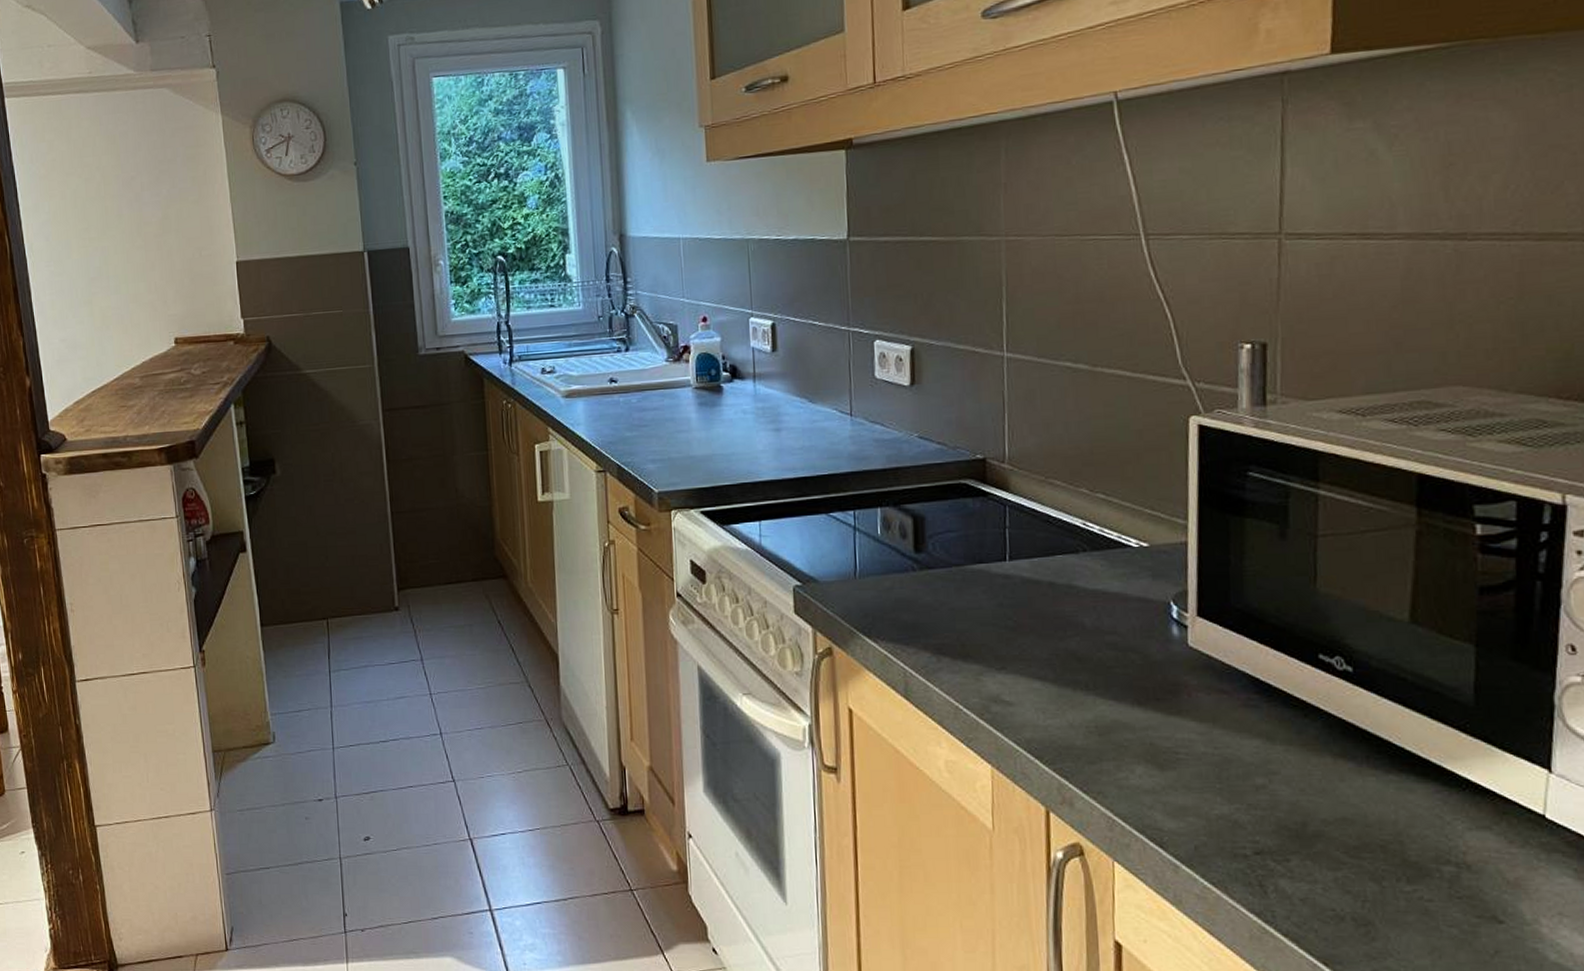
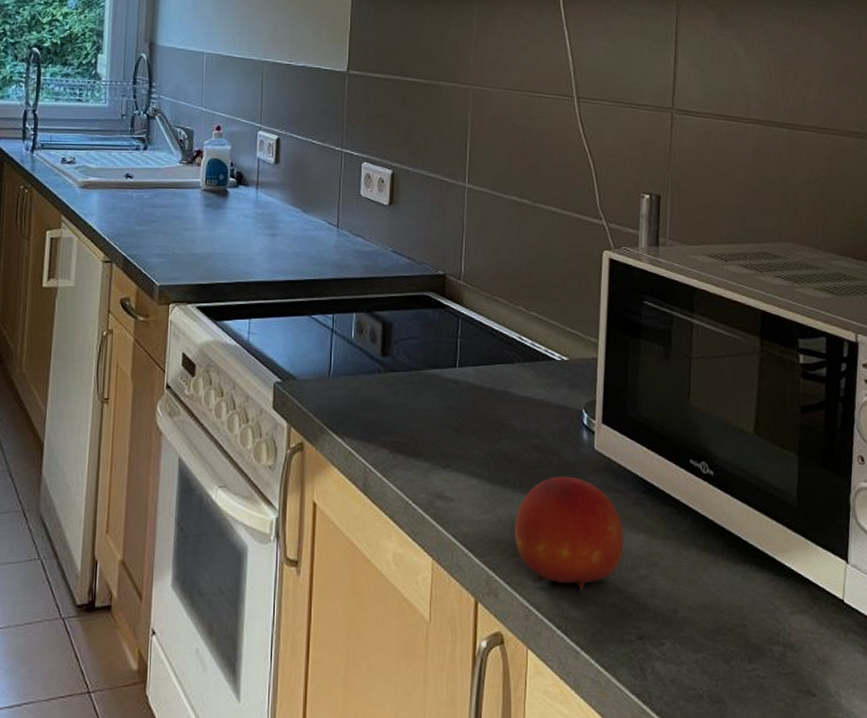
fruit: none [1090,676,1232,802] -> present [515,476,624,592]

